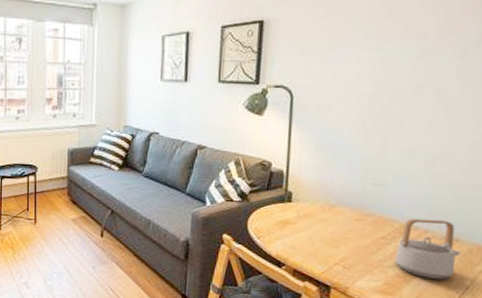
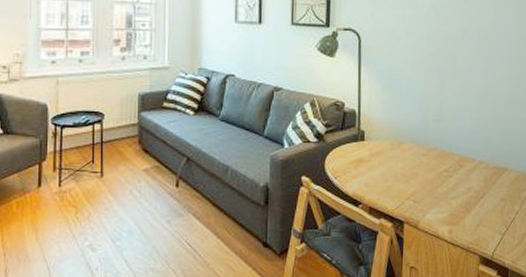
teapot: present [395,219,461,280] -> none [457,150,510,206]

